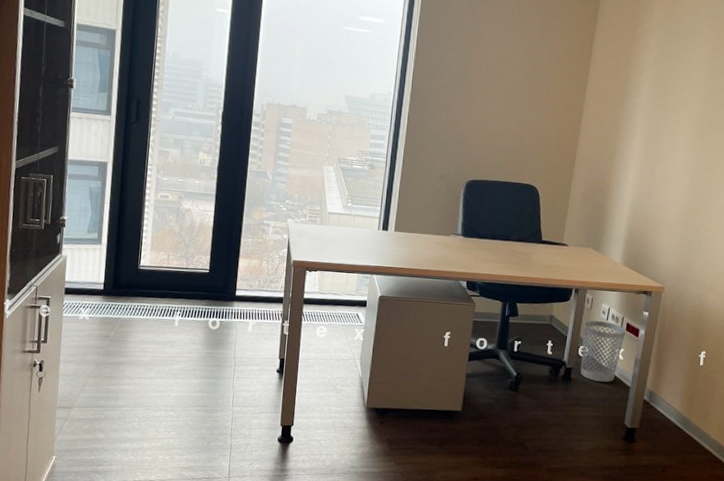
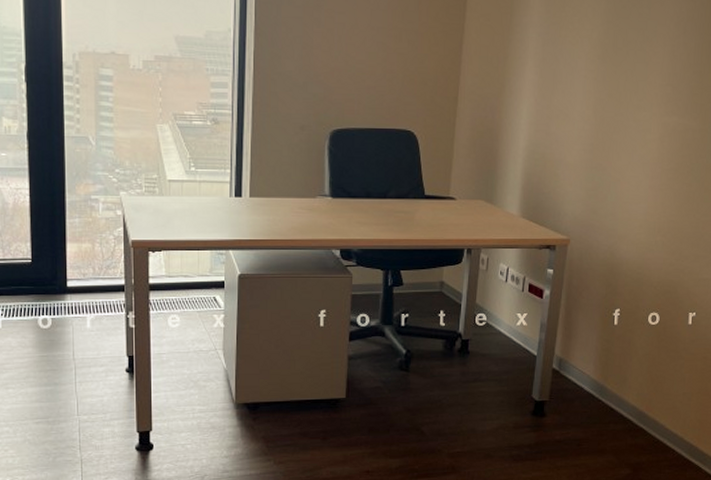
wastebasket: present [580,320,626,382] -> none [478,283,528,352]

